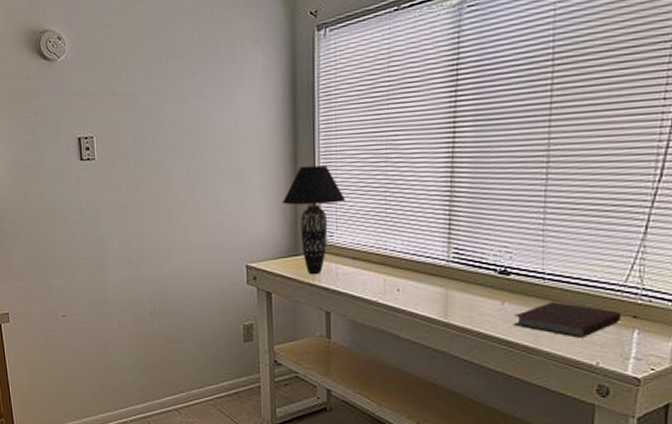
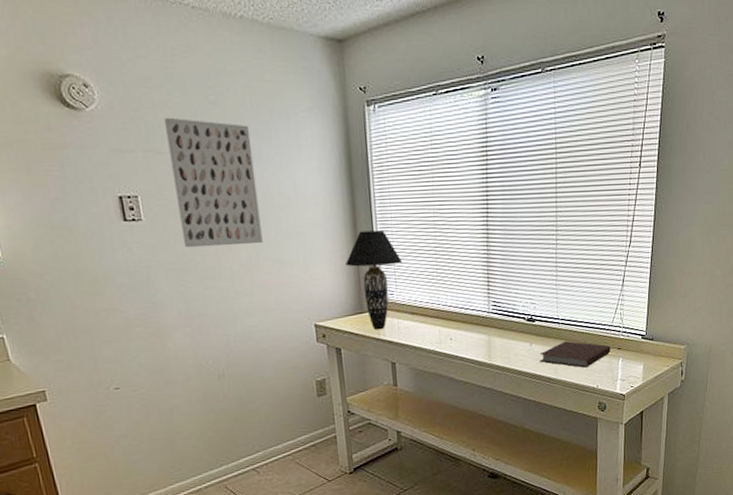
wall art: none [120,60,201,186] -> present [163,117,263,248]

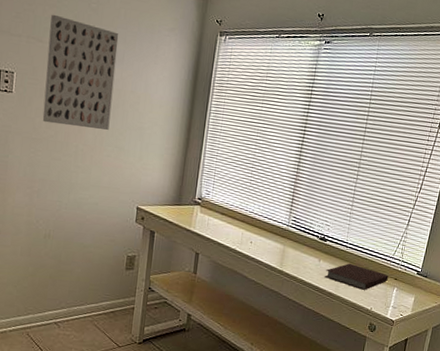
table lamp: present [345,230,403,329] -> none [174,136,223,222]

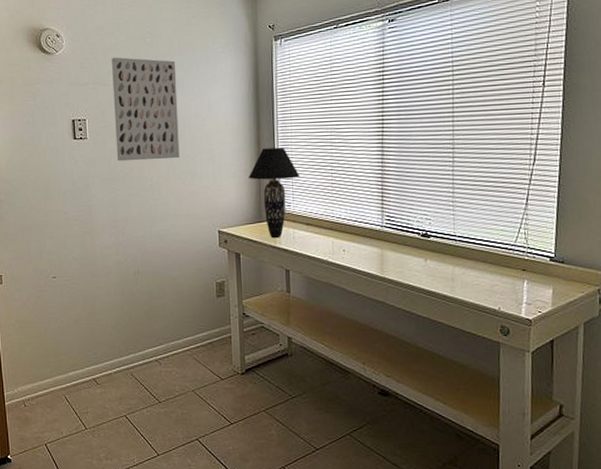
table lamp: none [174,136,223,222] -> present [249,147,300,237]
notebook: present [324,263,389,290] -> none [434,258,514,288]

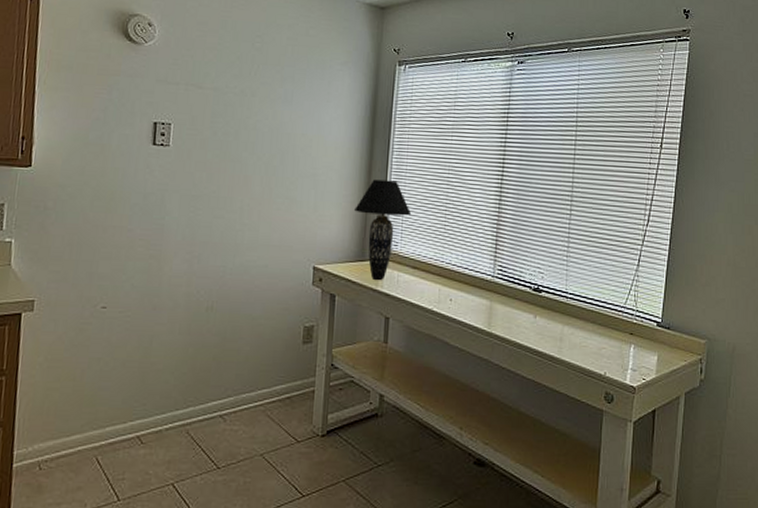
wall art: present [111,57,180,162] -> none [202,57,287,180]

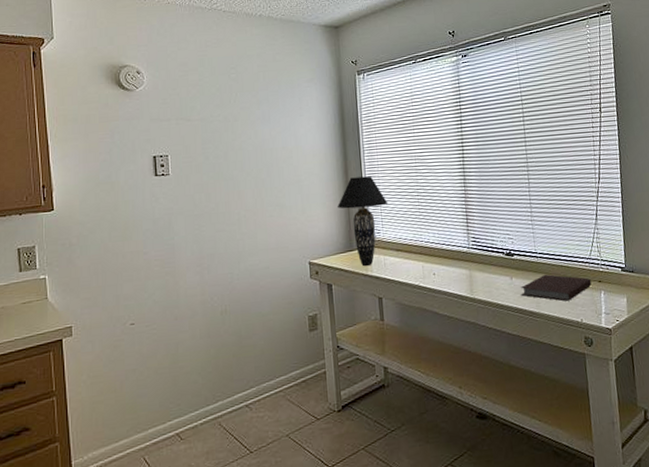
notebook: none [543,317,622,350] -> present [520,274,592,301]

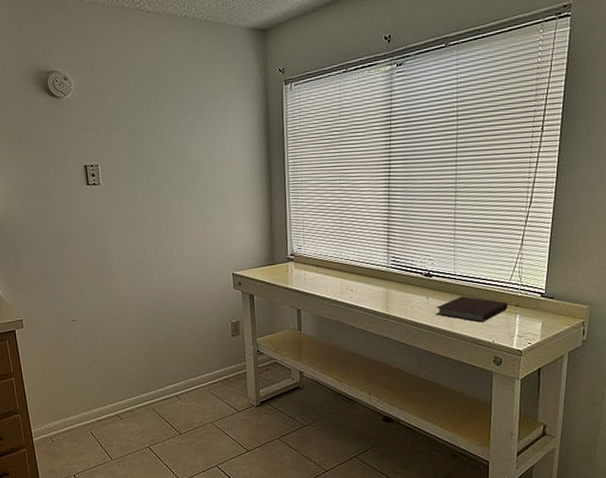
table lamp: present [338,176,388,266] -> none [261,192,311,279]

